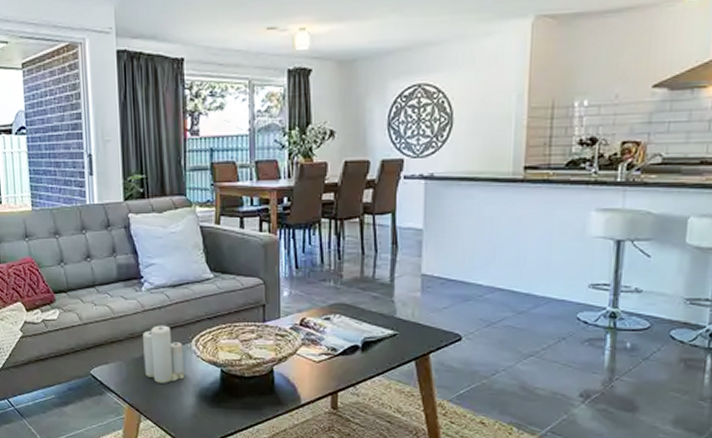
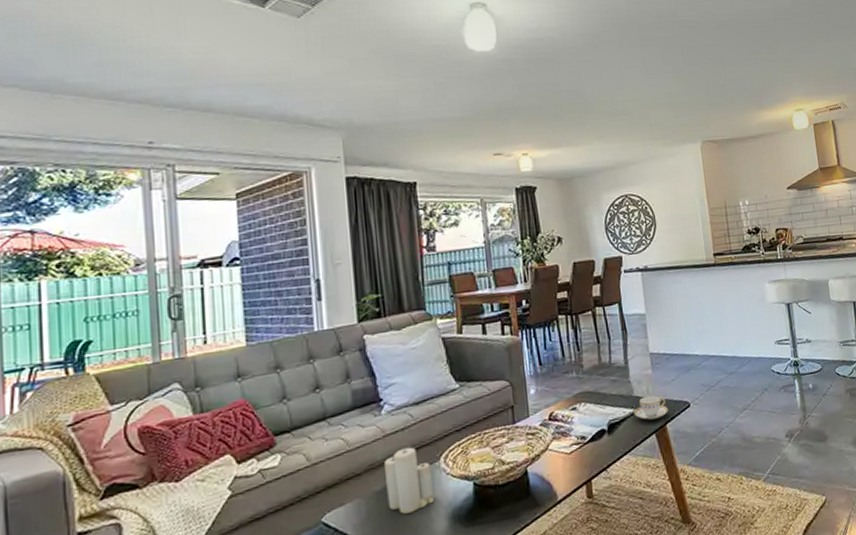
teacup: none [393,320,434,347] -> present [634,395,668,421]

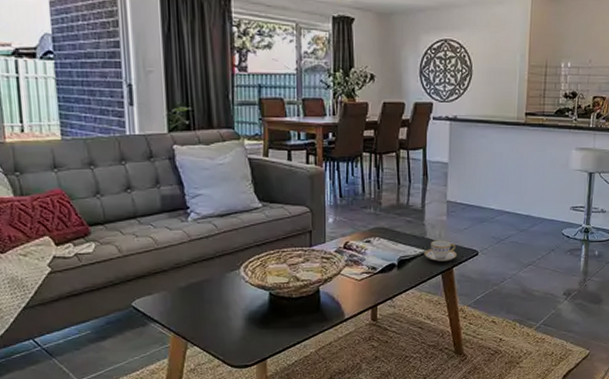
candle: present [384,445,435,514] -> none [189,251,234,310]

